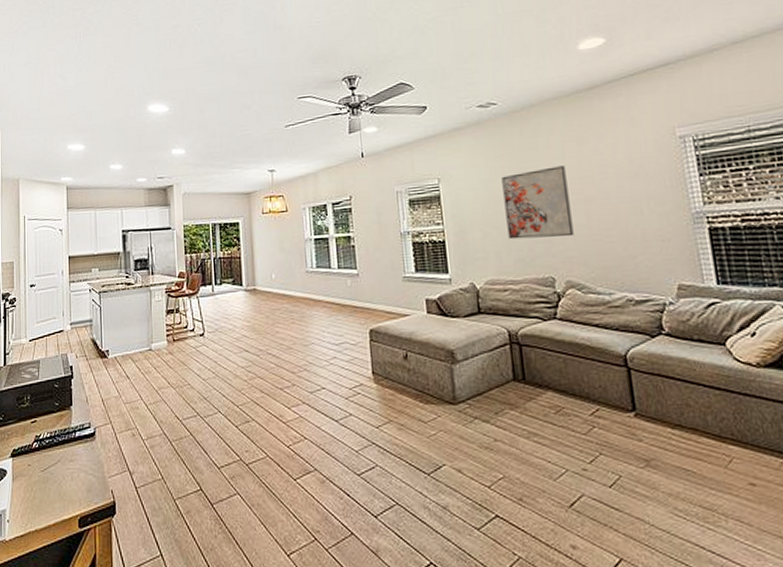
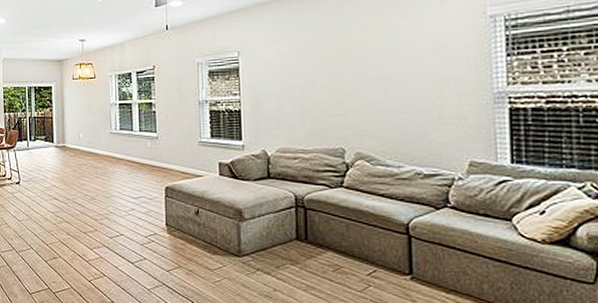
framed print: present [501,166,574,240] -> none [300,42,368,112]

